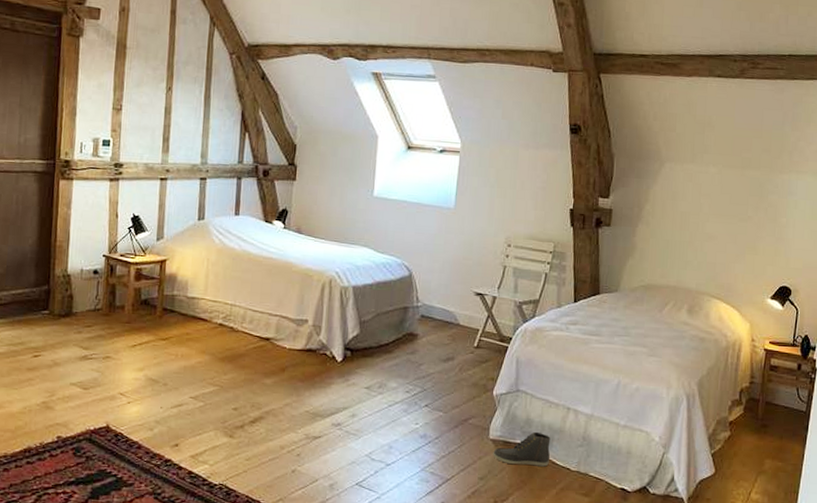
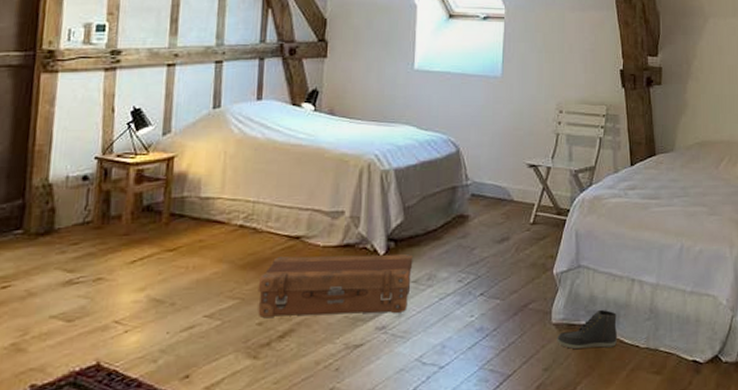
suitcase: none [234,354,367,413] -> present [257,254,413,317]

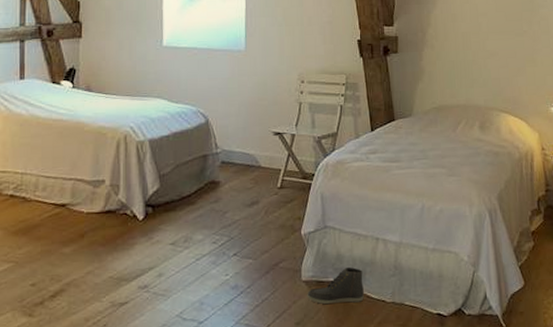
suitcase: present [257,254,413,317] -> none [29,219,170,279]

